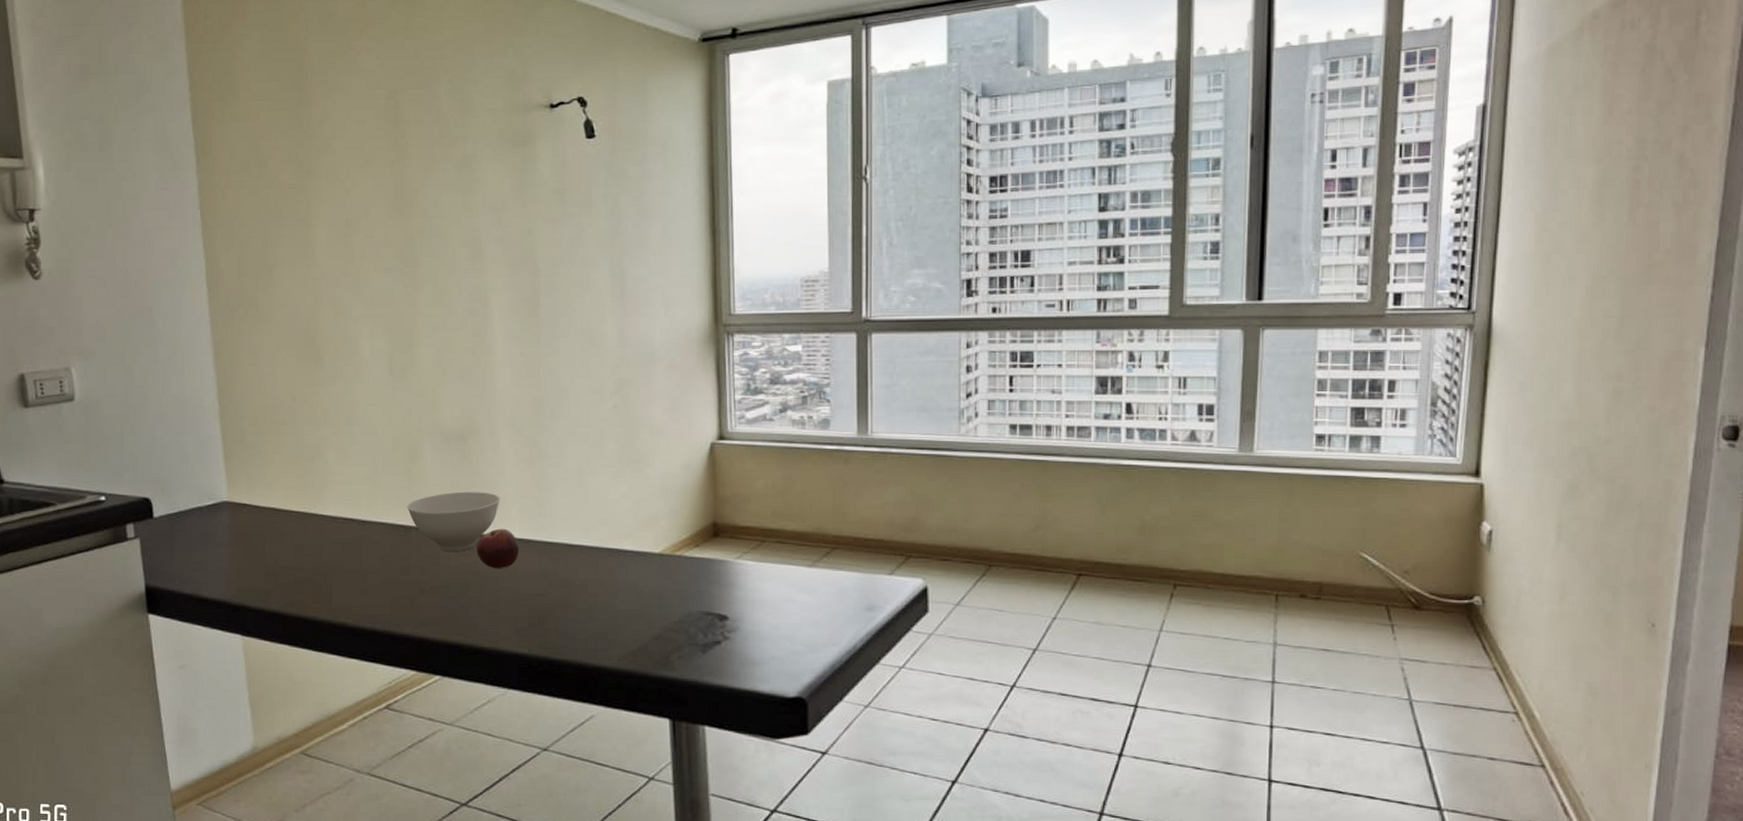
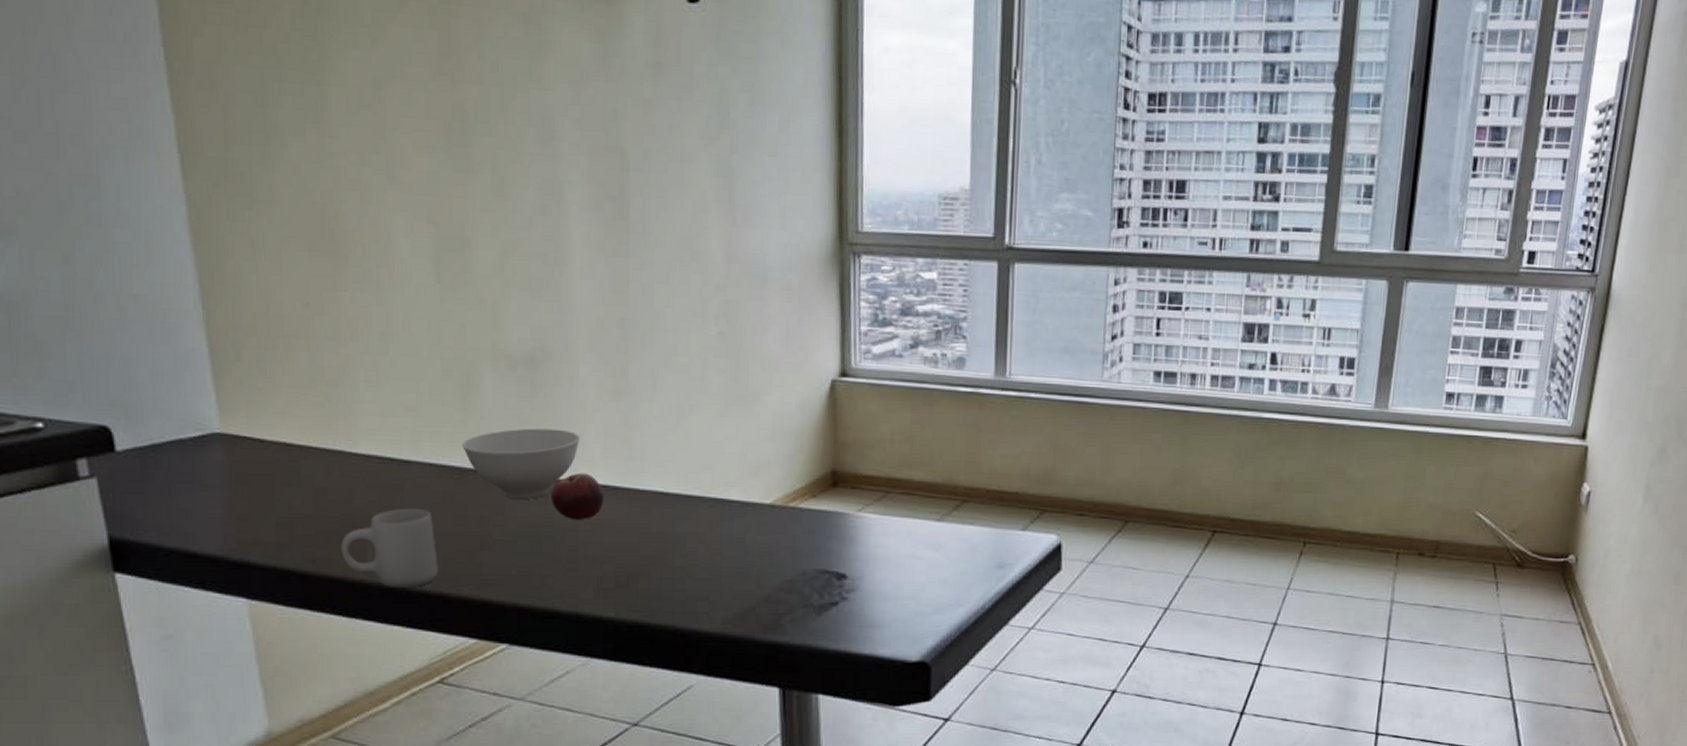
mug: none [313,560,387,627] -> present [341,508,438,587]

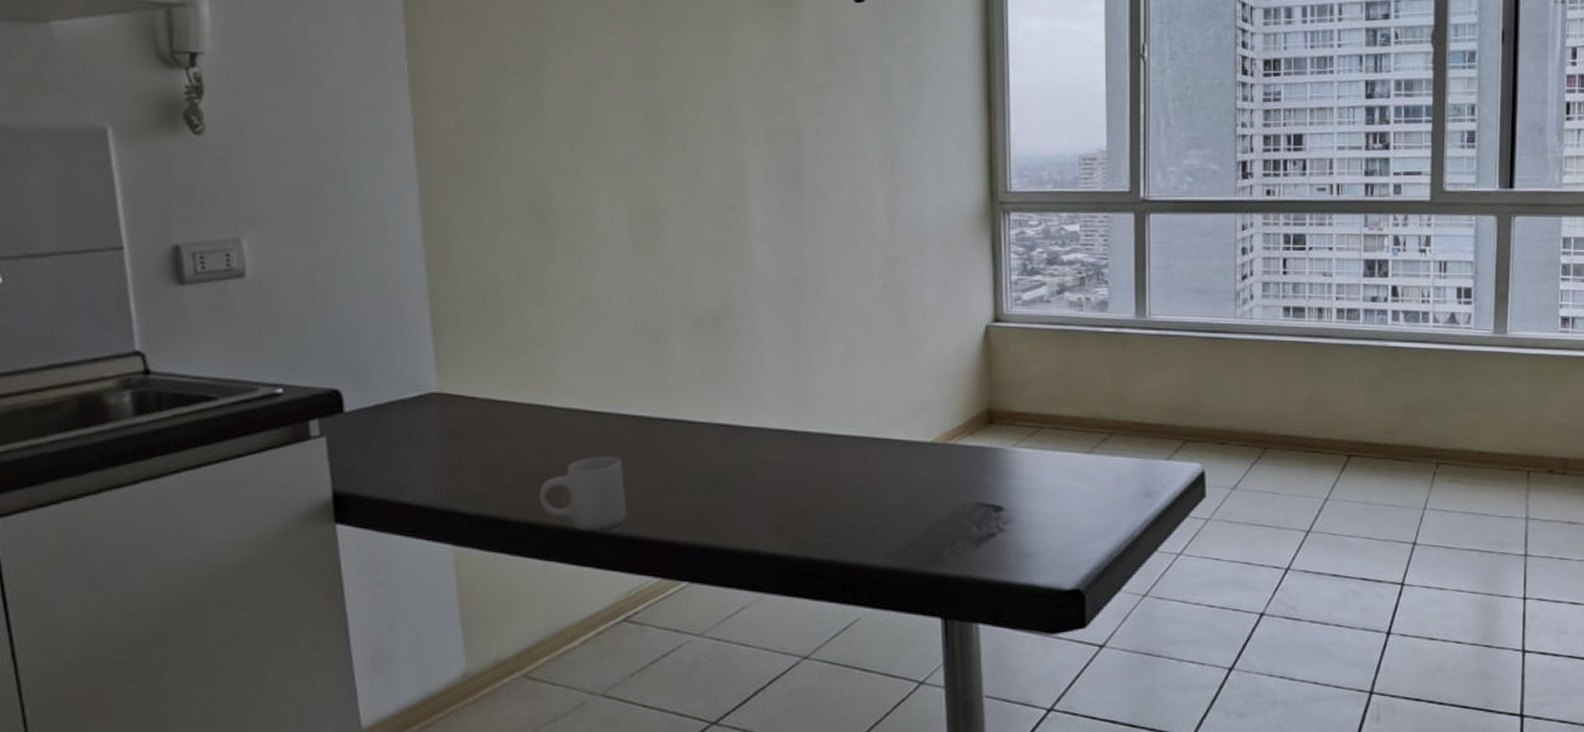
bowl: present [462,428,581,500] -> none [651,379,758,446]
fruit: present [551,473,603,519] -> none [731,418,778,462]

